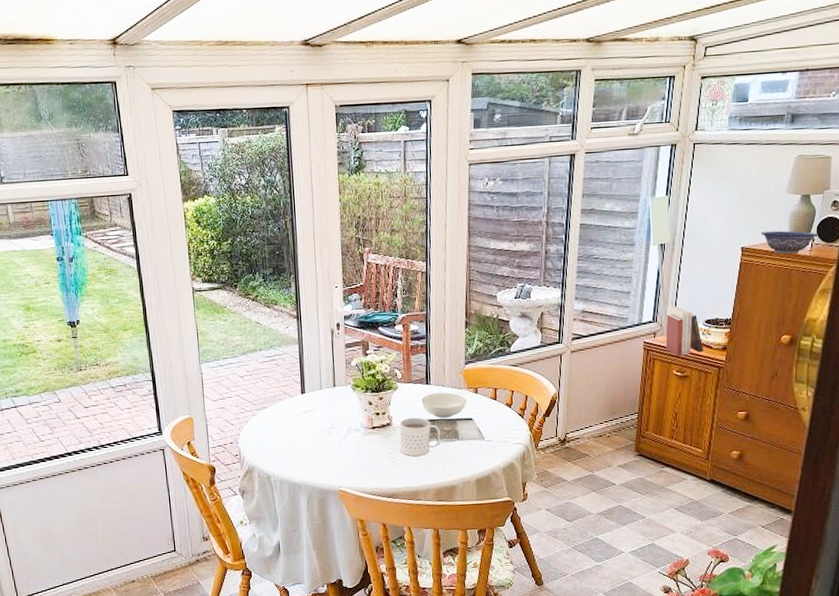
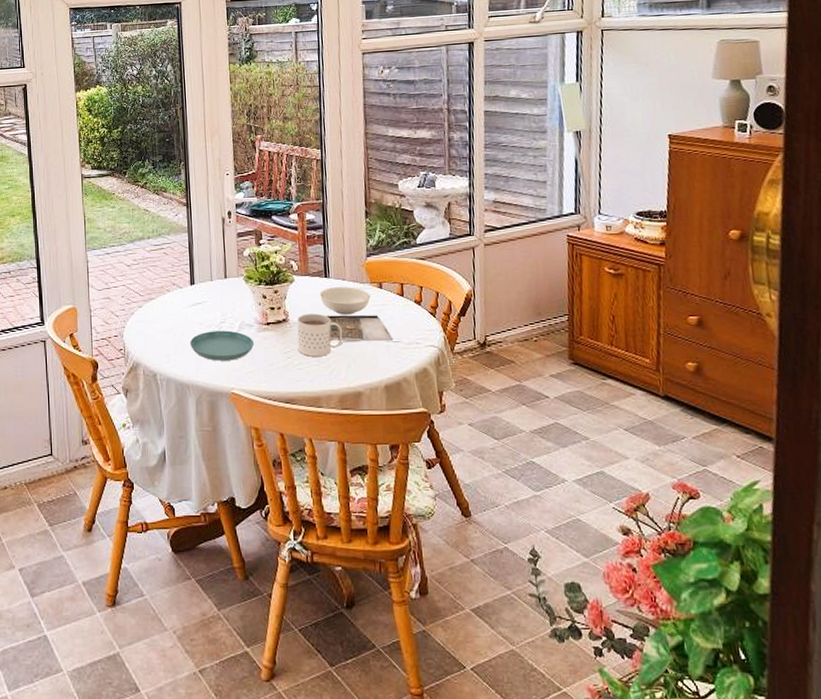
saucer: none [301,435,361,463] -> present [190,330,255,361]
books: present [665,305,704,356] -> none [590,196,638,252]
decorative bowl: present [761,230,818,255] -> none [689,117,756,143]

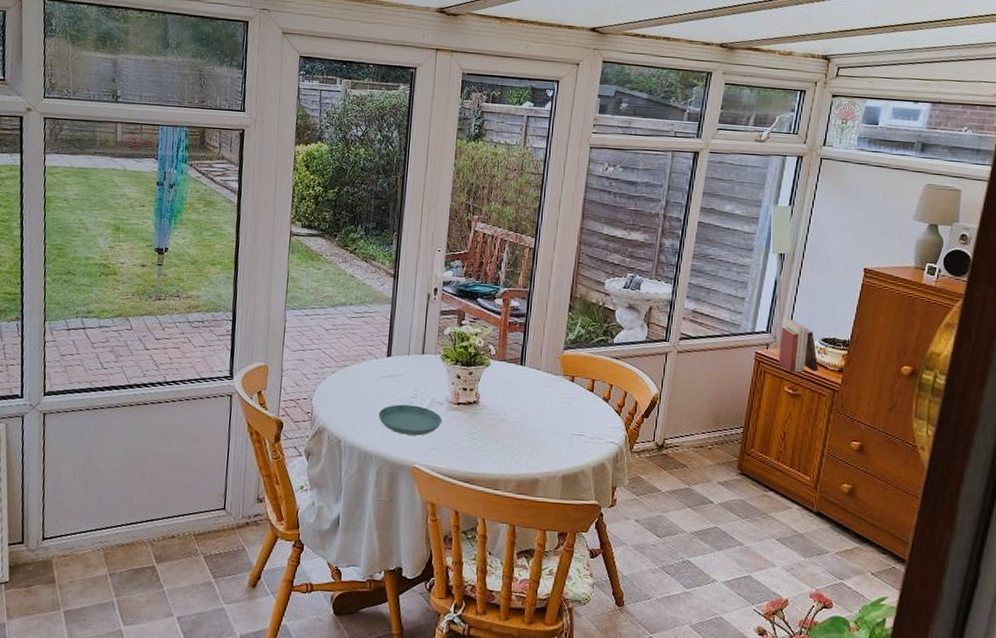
mug: present [297,313,343,357] -> none [484,398,530,441]
bowl: present [320,287,371,315] -> none [513,375,562,404]
newspaper: present [325,315,394,342] -> none [515,402,577,434]
books: none [590,196,638,252] -> present [778,318,819,373]

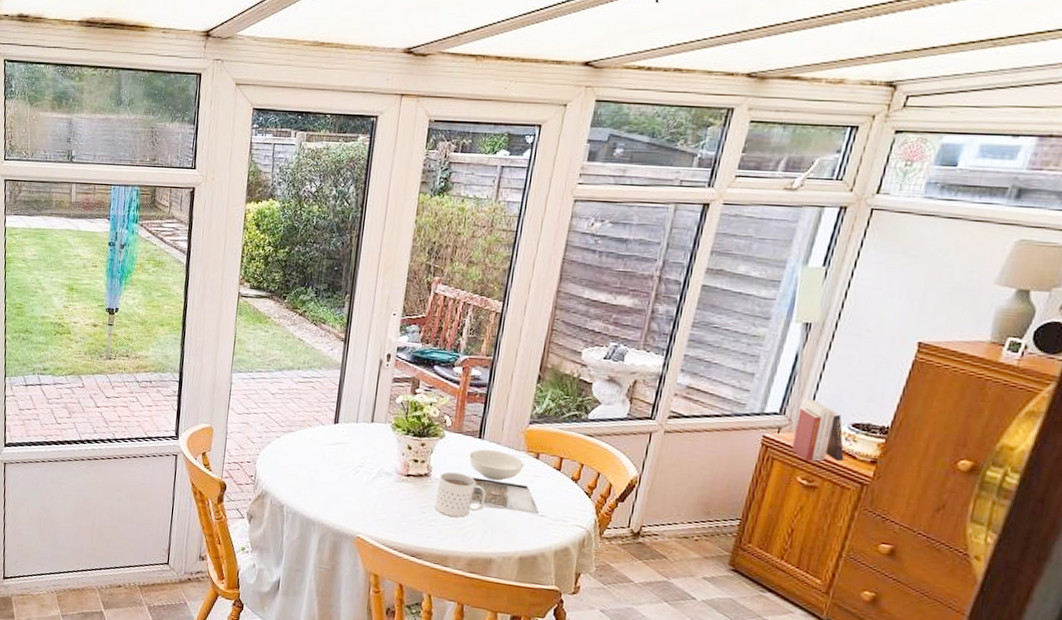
saucer: present [379,404,443,436] -> none [323,472,390,506]
mug: none [484,398,530,441] -> present [434,471,487,518]
bowl: none [513,375,562,404] -> present [469,449,525,481]
newspaper: none [515,402,577,434] -> present [470,477,539,515]

